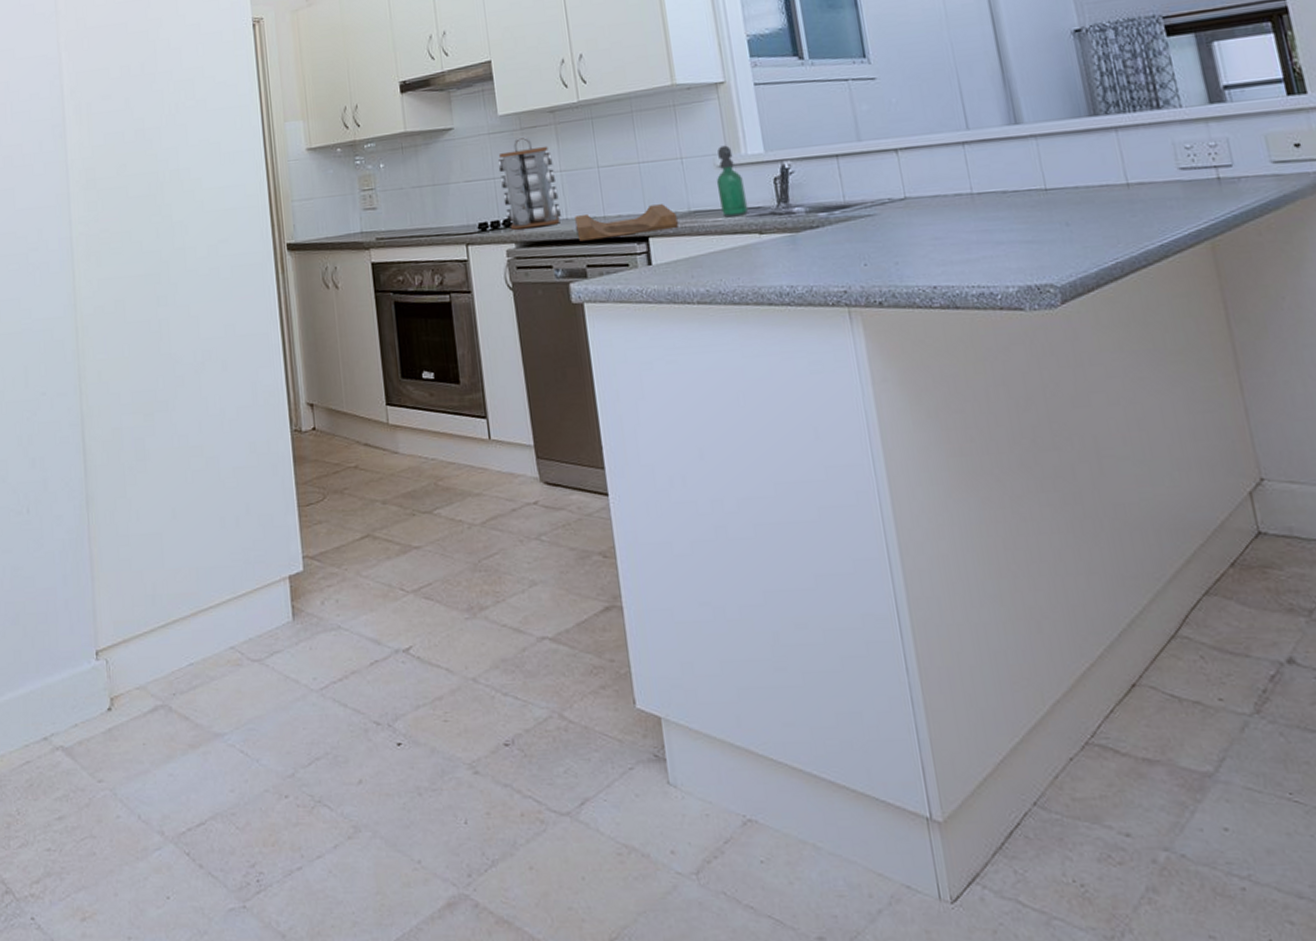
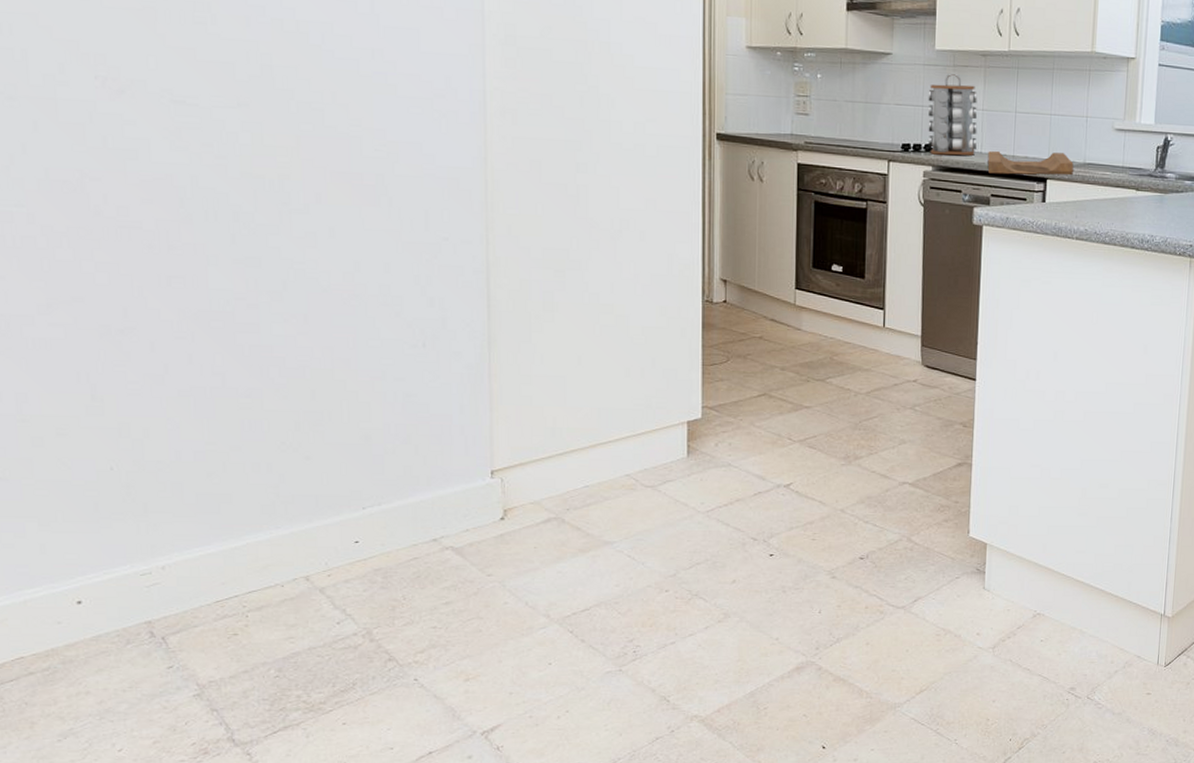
soap dispenser: present [716,145,749,218] -> none [1110,112,1133,174]

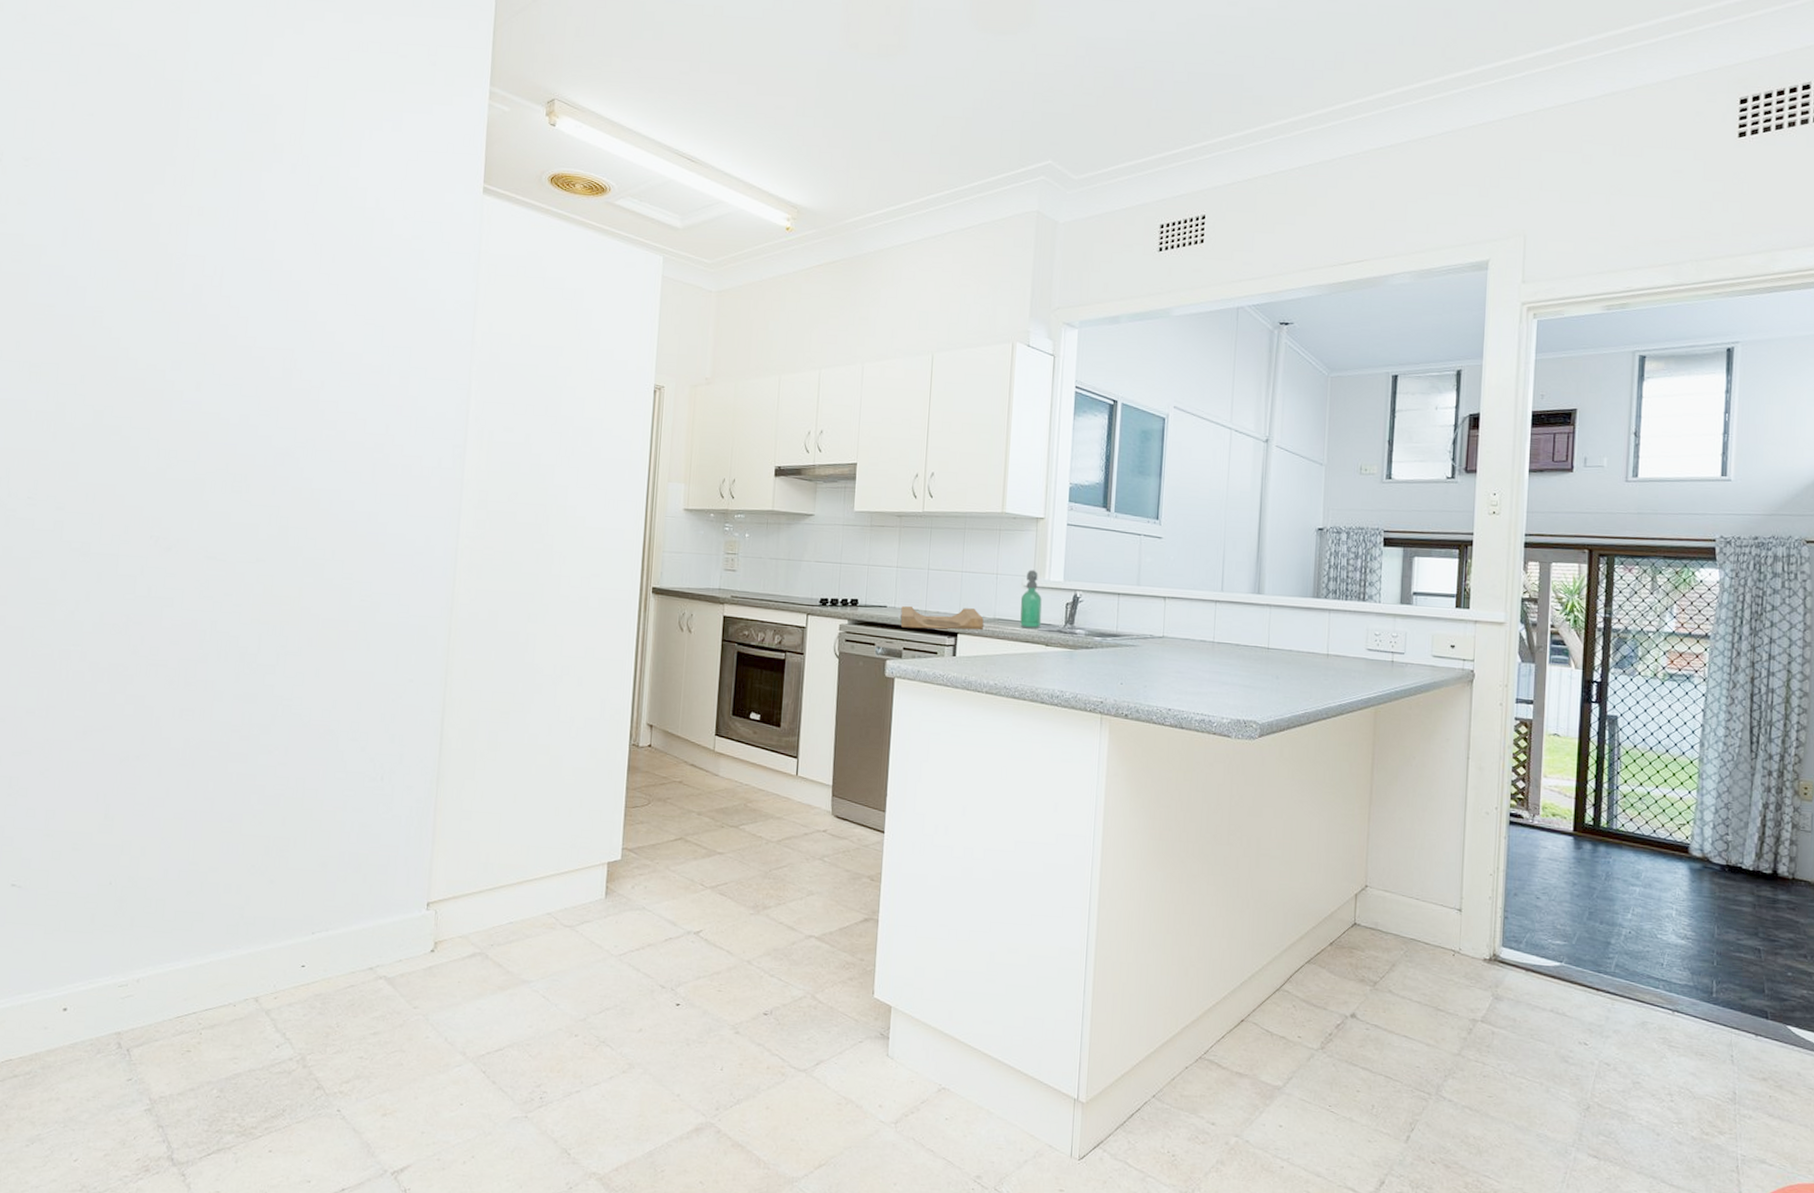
spice rack: present [928,73,978,157] -> none [845,532,893,612]
soap dispenser: none [1110,112,1133,174] -> present [1020,570,1043,629]

